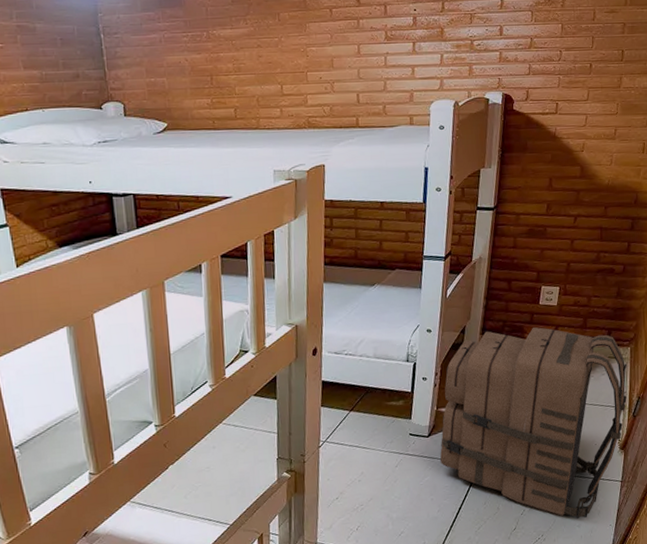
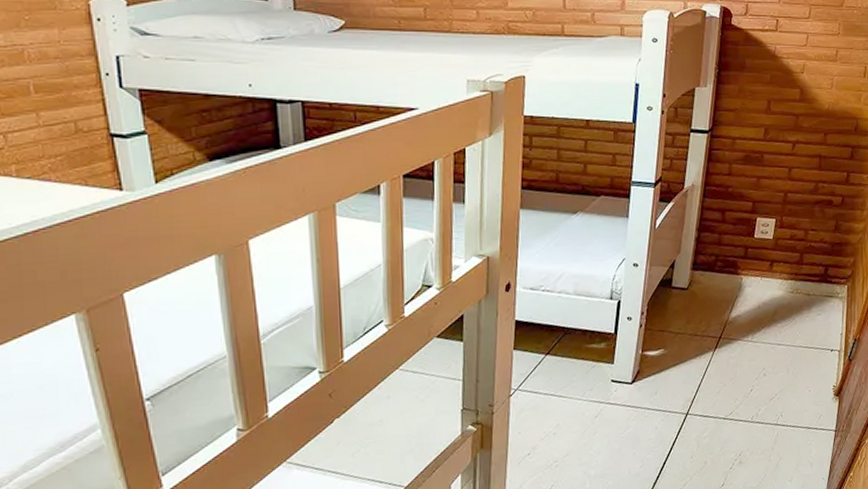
backpack: present [440,327,628,519] -> none [644,262,844,472]

